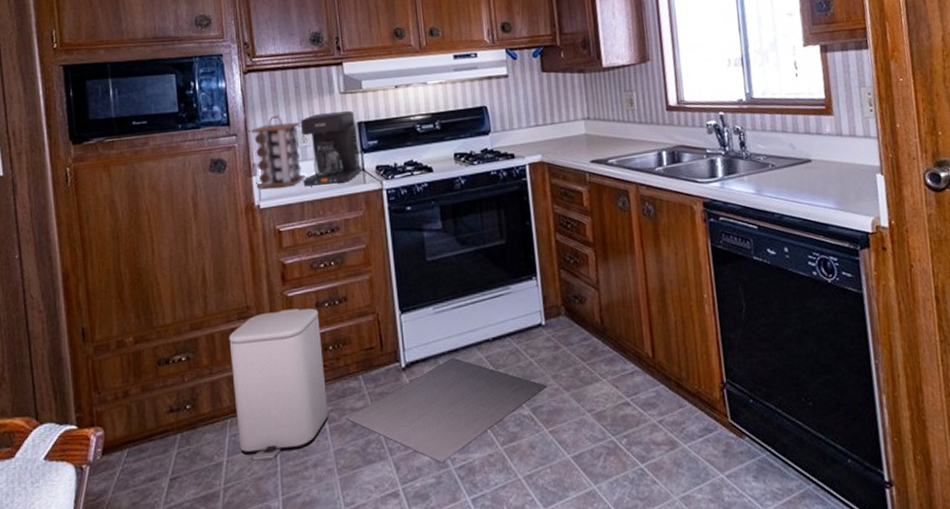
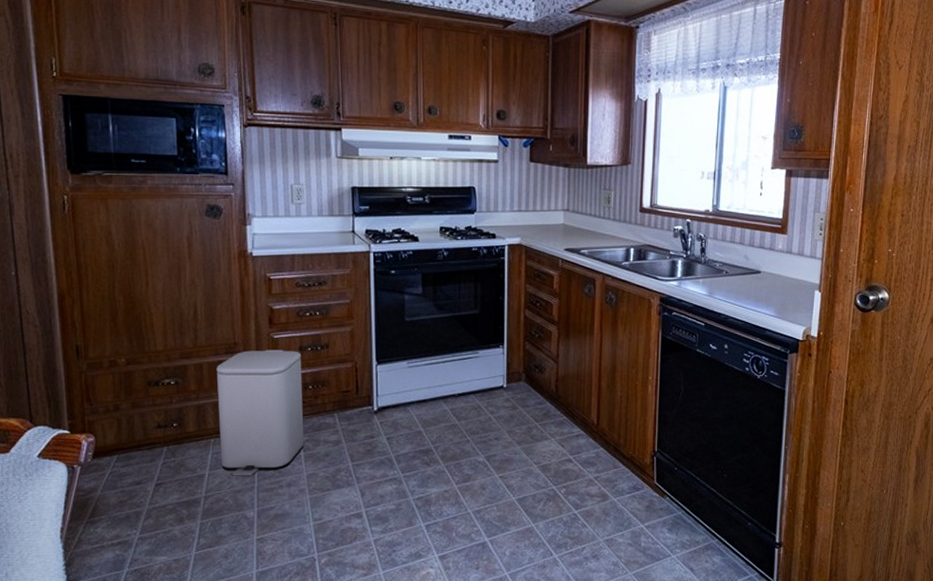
spice rack: present [251,116,305,189] -> none [248,171,298,238]
coffee maker: present [300,111,362,187] -> none [295,175,352,241]
floor mat: present [345,358,547,463] -> none [319,407,502,494]

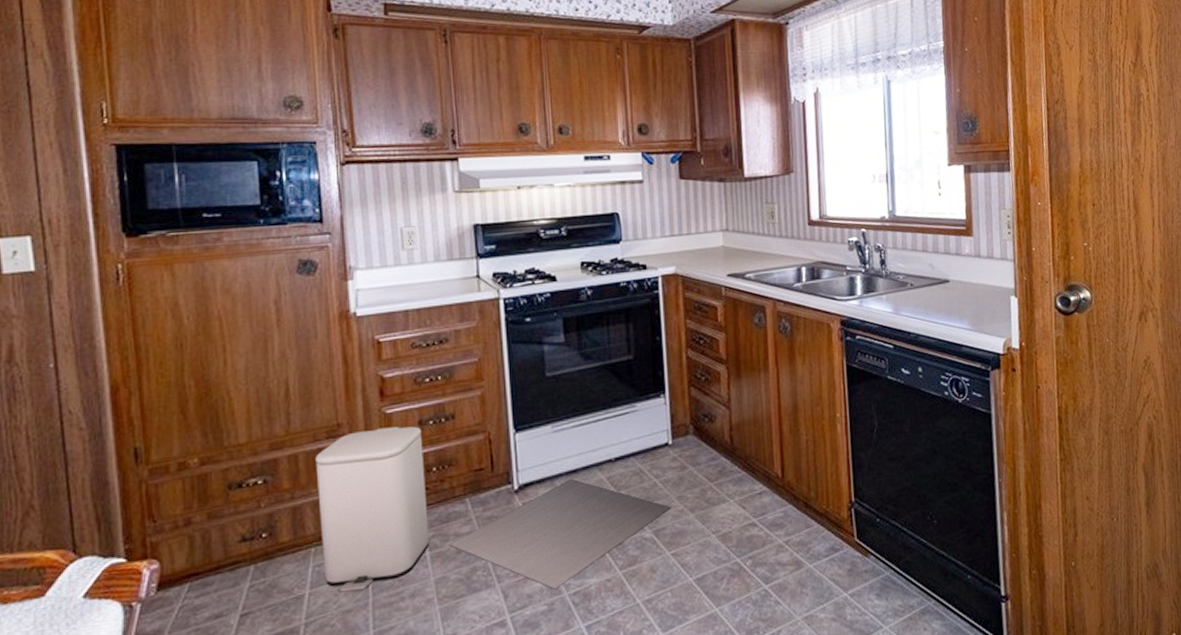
floor mat: none [319,407,502,494] -> present [449,479,671,590]

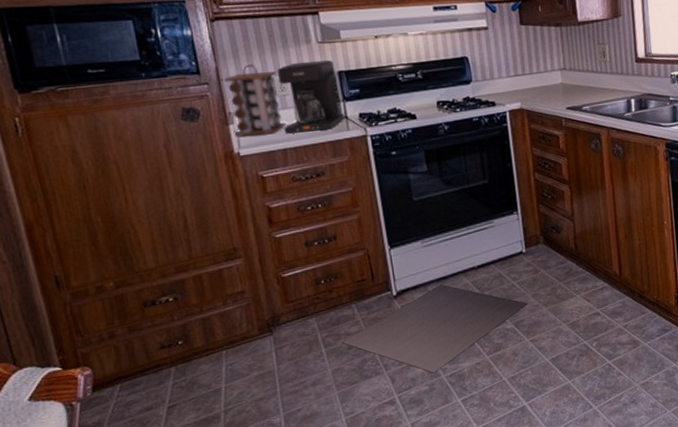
pedal bin: present [315,426,430,593] -> none [217,247,325,385]
spice rack: none [348,214,411,294] -> present [224,65,286,137]
coffee maker: none [406,212,477,293] -> present [277,60,345,134]

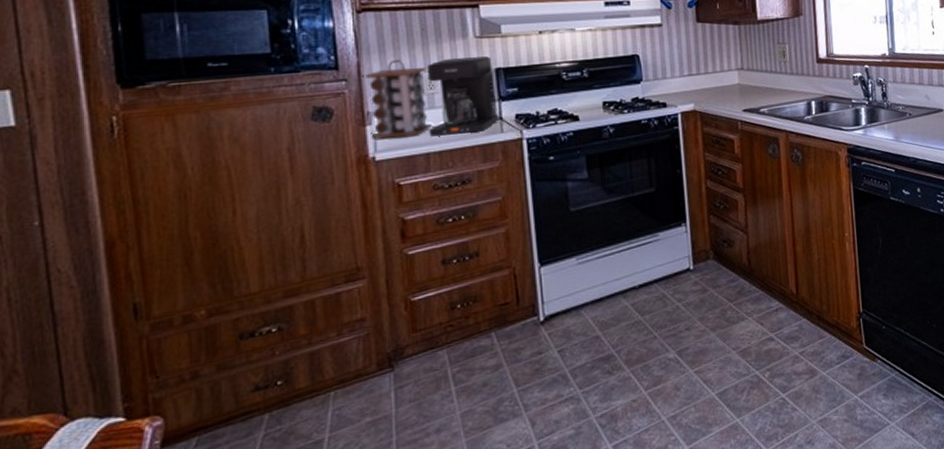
floor mat: present [341,285,528,373] -> none [474,308,693,414]

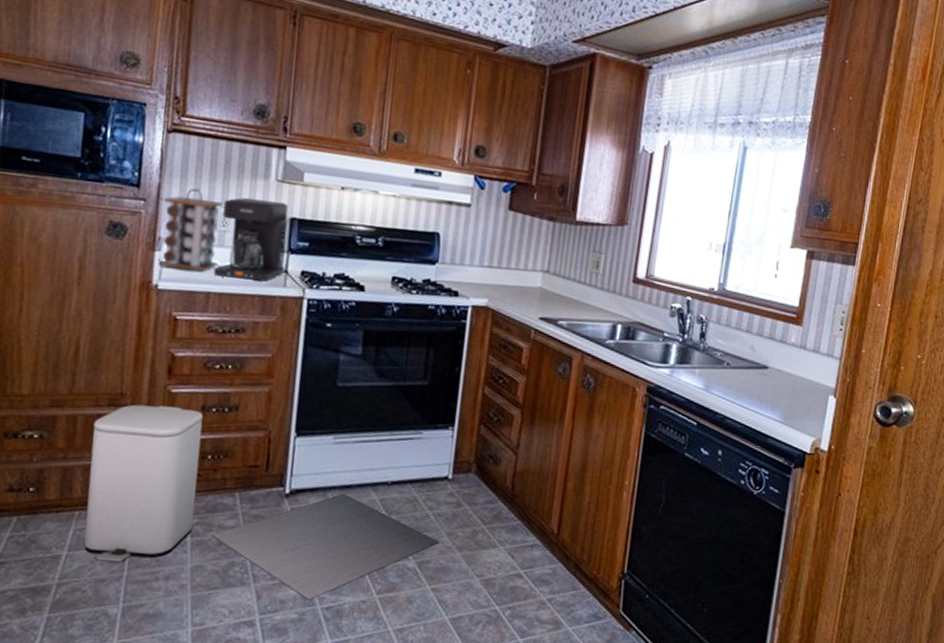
pedal bin: none [334,265,455,434] -> present [84,404,203,563]
floor mat: none [474,308,693,414] -> present [211,494,439,600]

